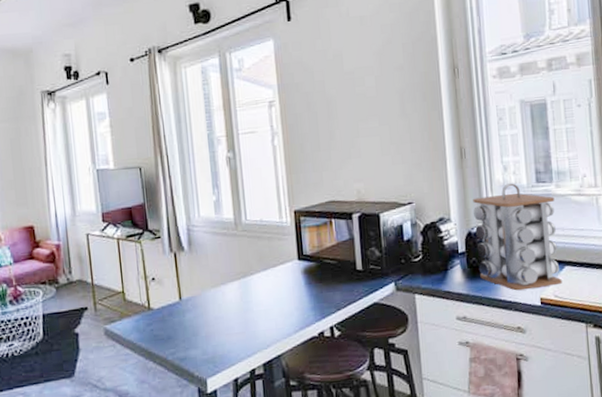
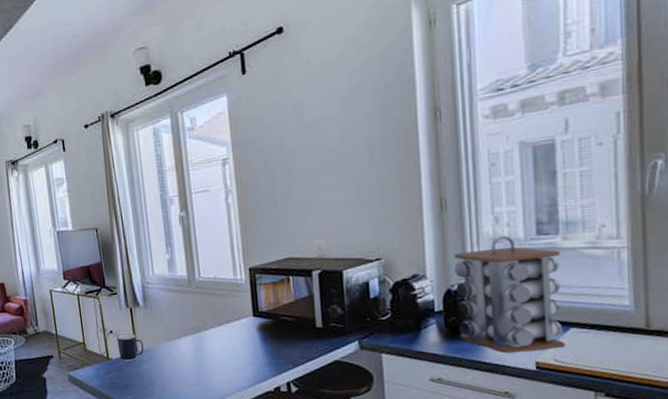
mug: none [159,280,189,312] -> present [117,333,144,362]

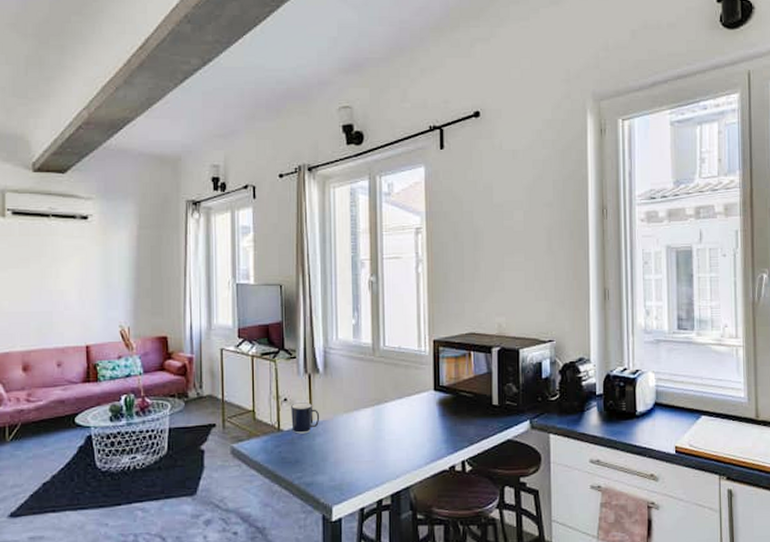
spice rack: present [454,236,566,354] -> none [613,328,698,437]

